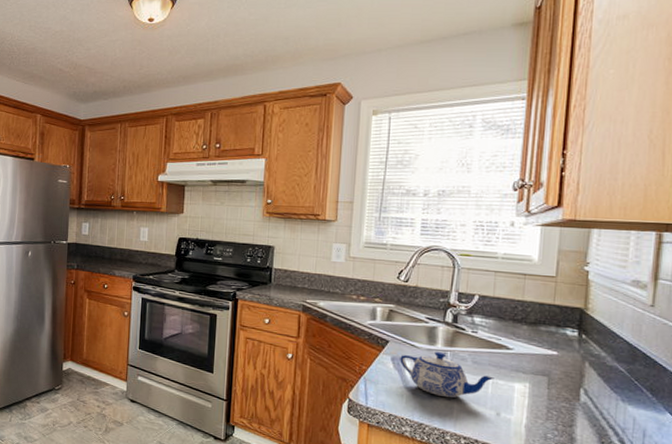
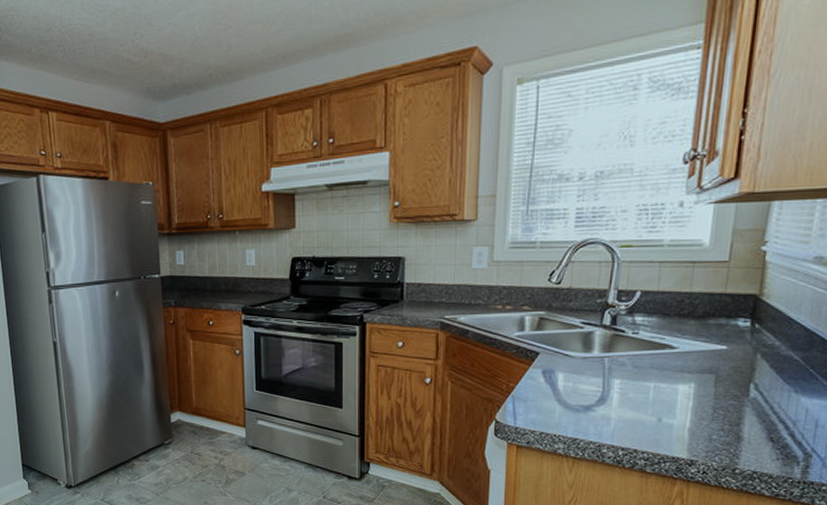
teapot: present [400,352,495,398] -> none [552,359,657,408]

